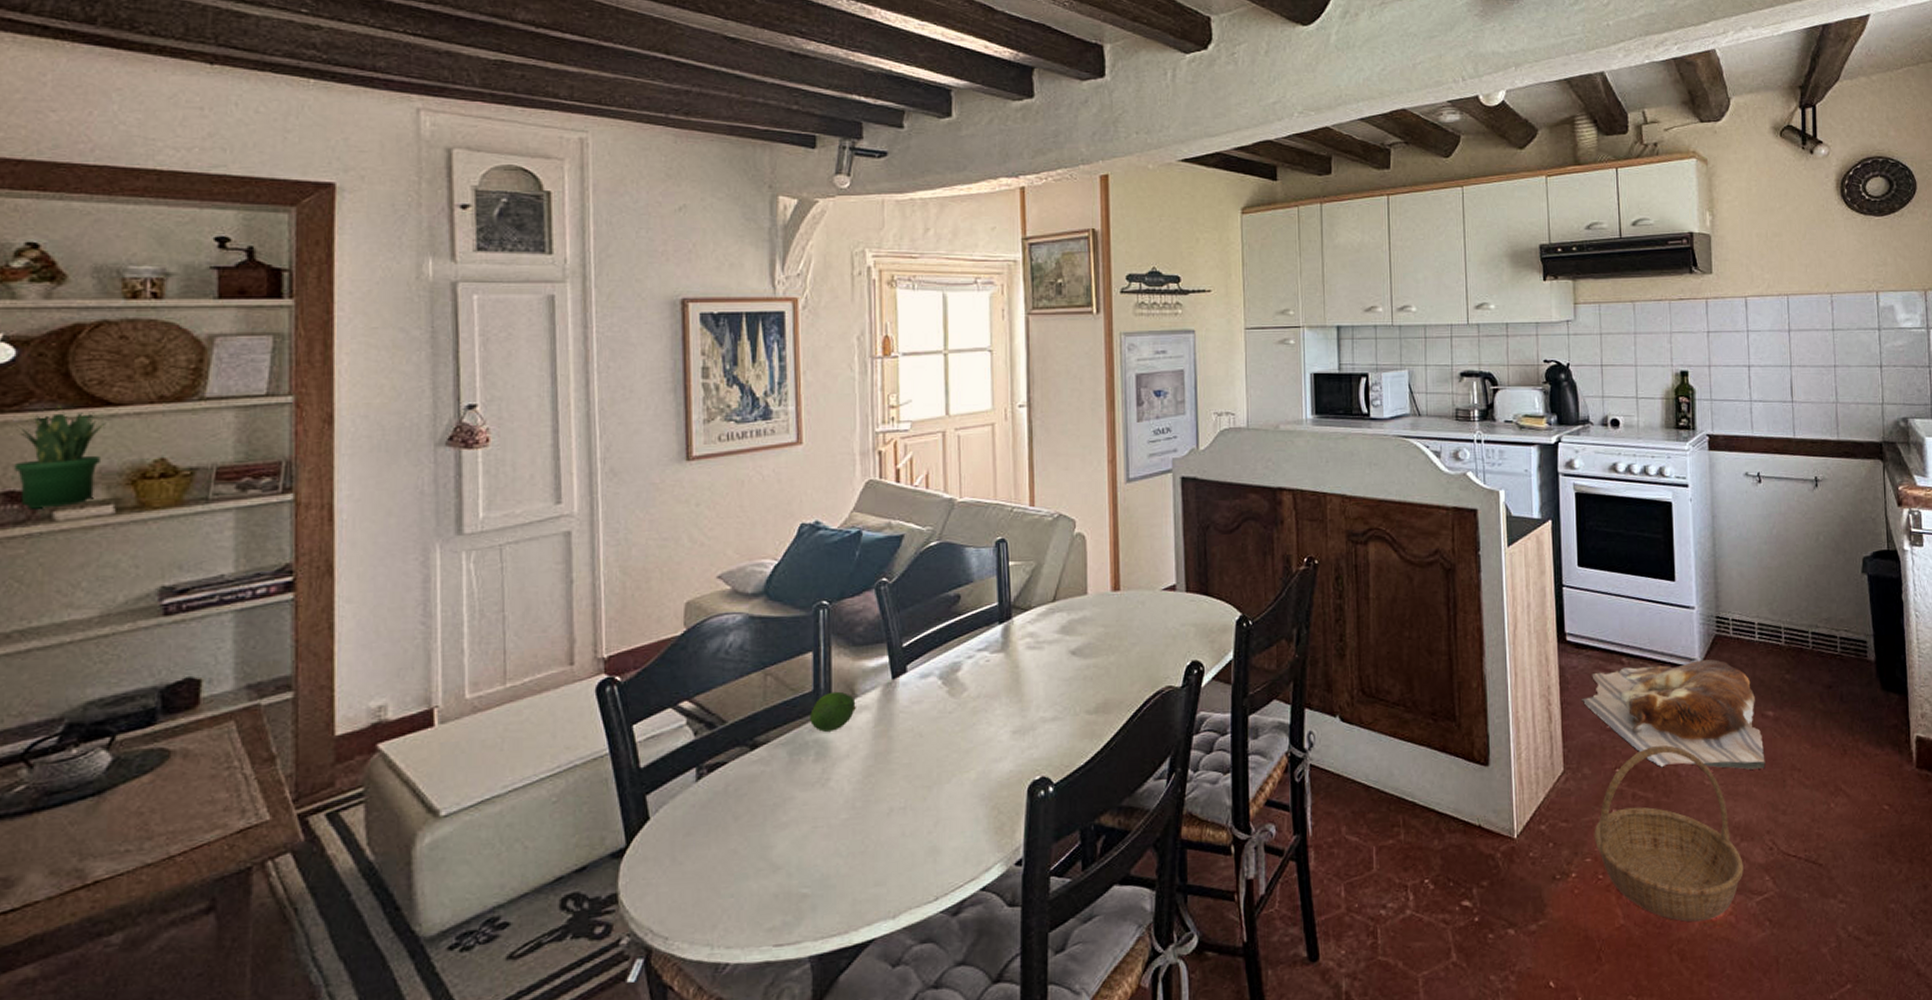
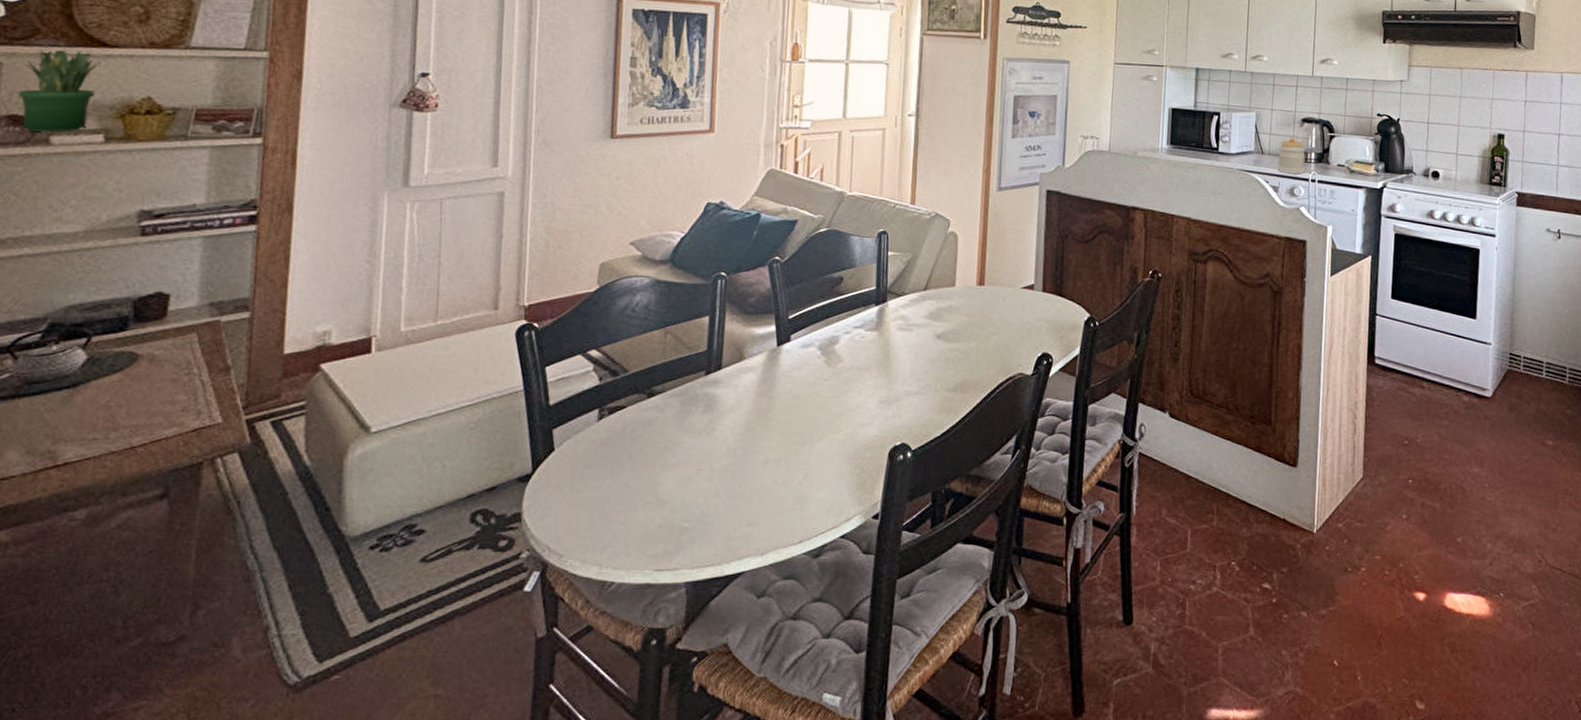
fruit: present [810,691,856,732] -> none [702,352,744,387]
jar: none [1437,394,1468,436] -> present [1277,137,1306,175]
cat: present [1580,659,1765,770] -> none [1383,391,1542,490]
basket: present [1594,745,1744,922] -> none [1384,463,1514,620]

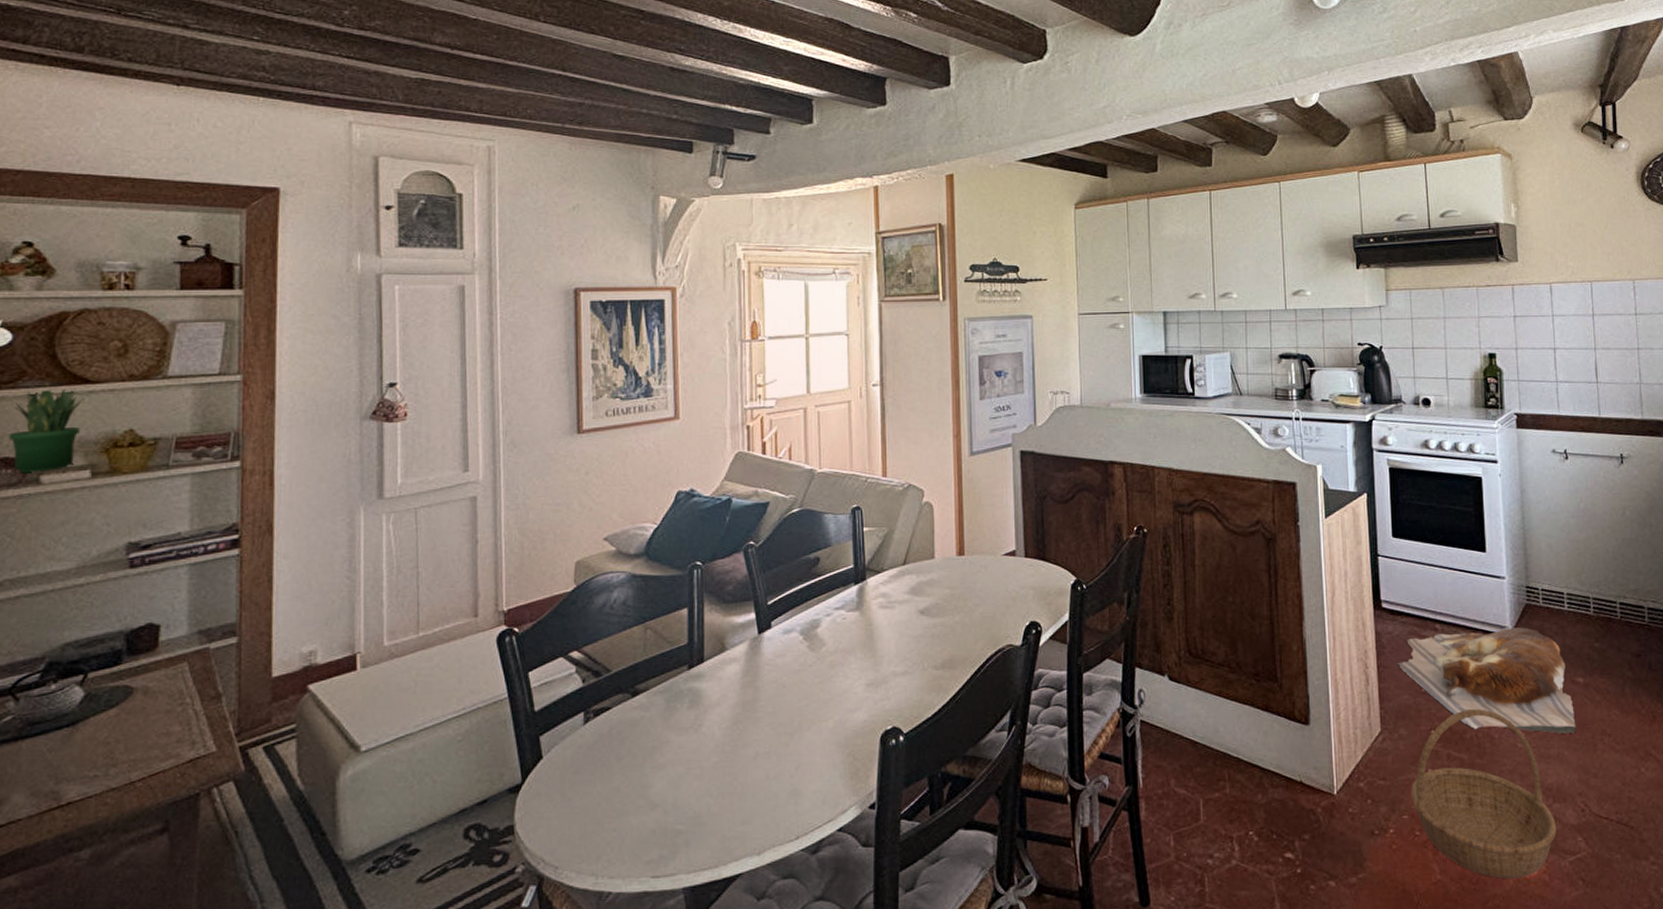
jar: present [1277,137,1306,175] -> none [1257,375,1287,414]
cat: none [1383,391,1542,490] -> present [1396,627,1576,734]
basket: none [1384,463,1514,620] -> present [1410,709,1556,879]

